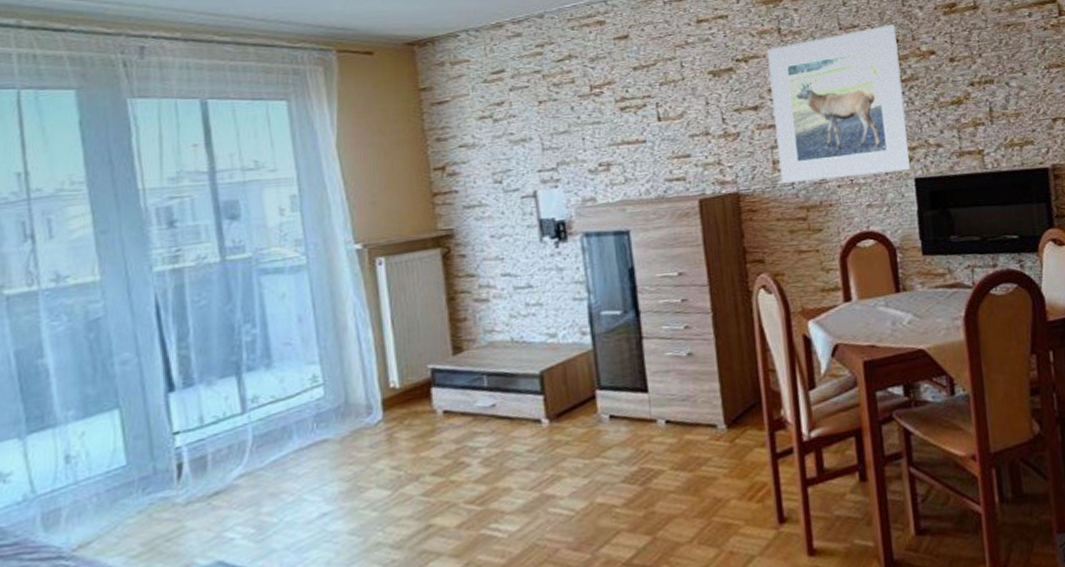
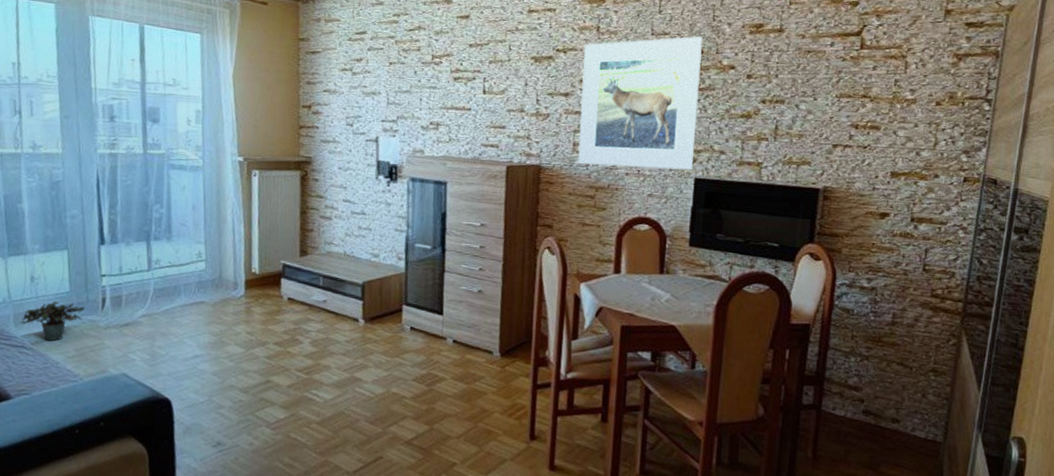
potted plant: none [52,480,151,542] -> present [20,301,84,342]

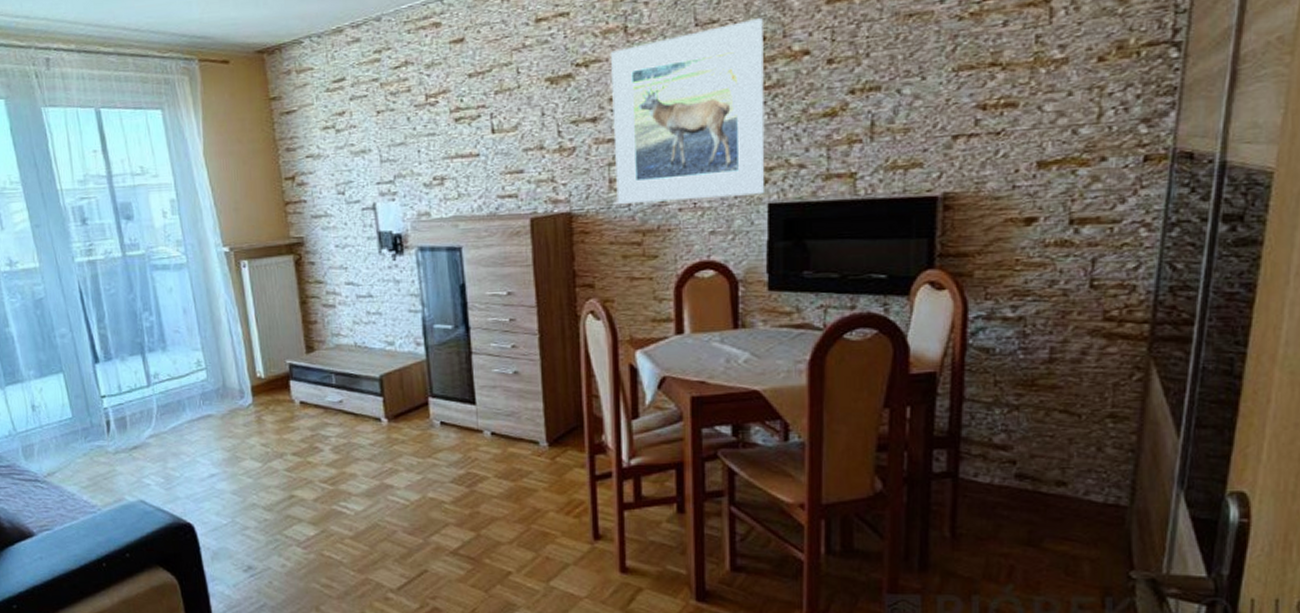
potted plant: present [20,301,84,342] -> none [29,429,90,472]

